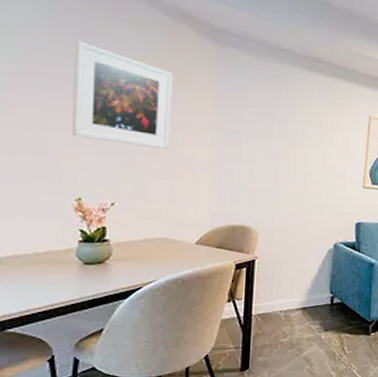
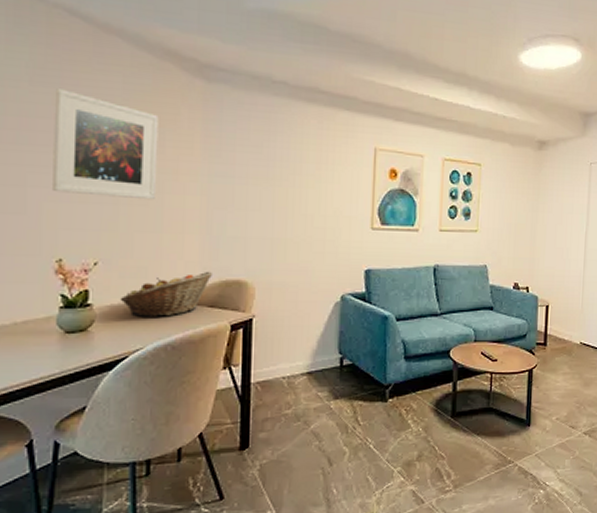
fruit basket: none [135,216,221,254] -> present [120,271,214,317]

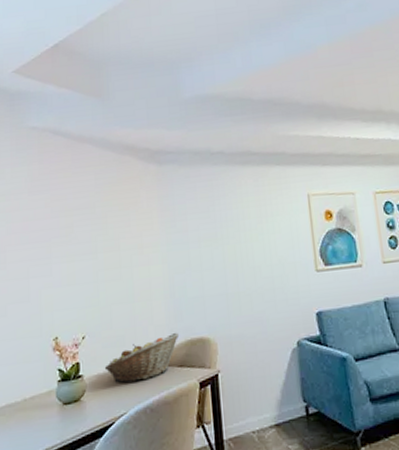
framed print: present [53,89,159,200] -> none [46,193,126,280]

